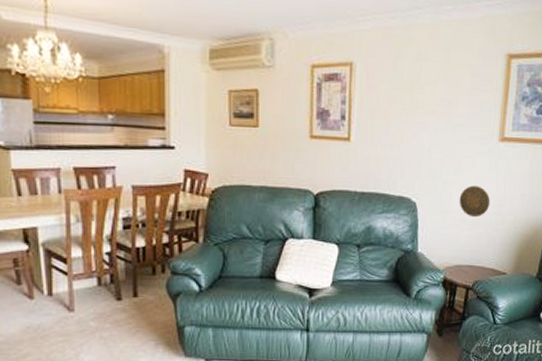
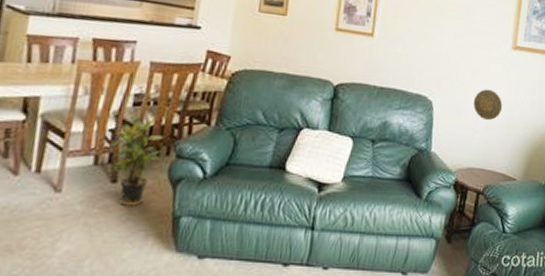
potted plant: none [109,236,157,320] -> present [109,113,164,206]

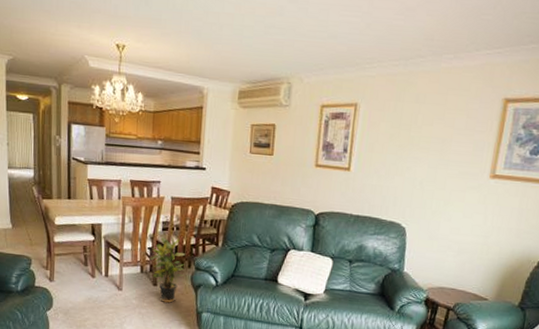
decorative plate: present [473,89,503,121] -> none [446,216,477,246]

